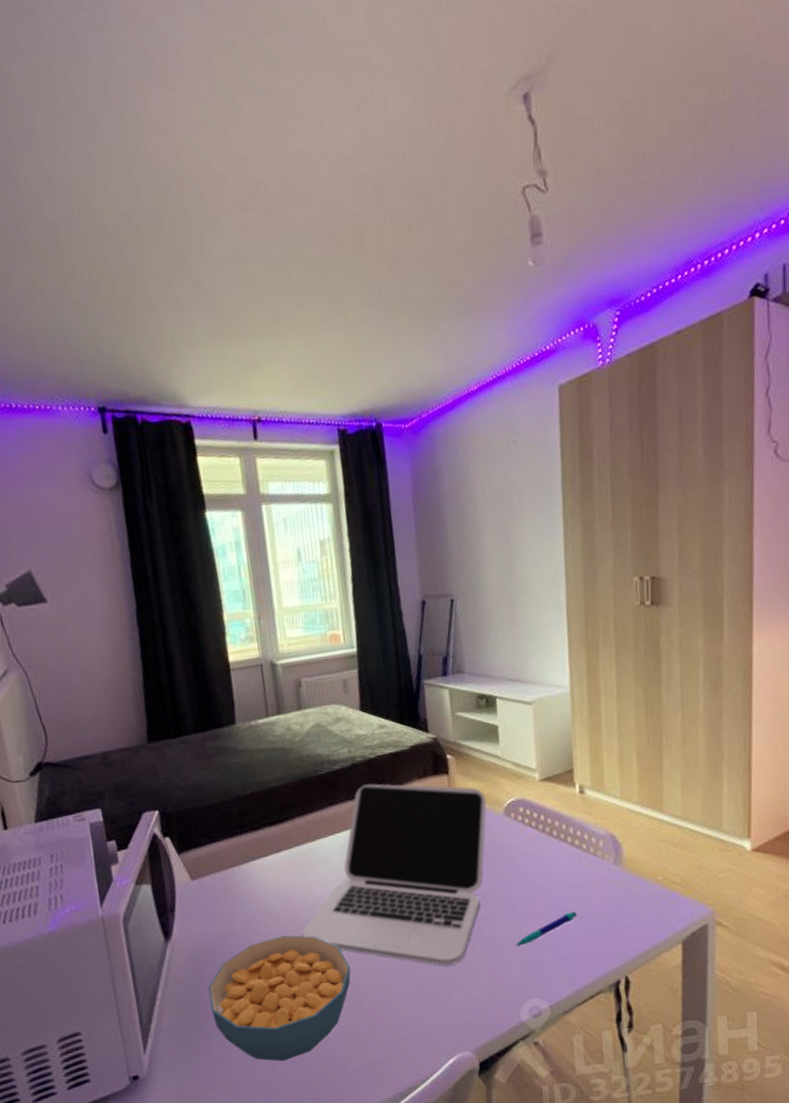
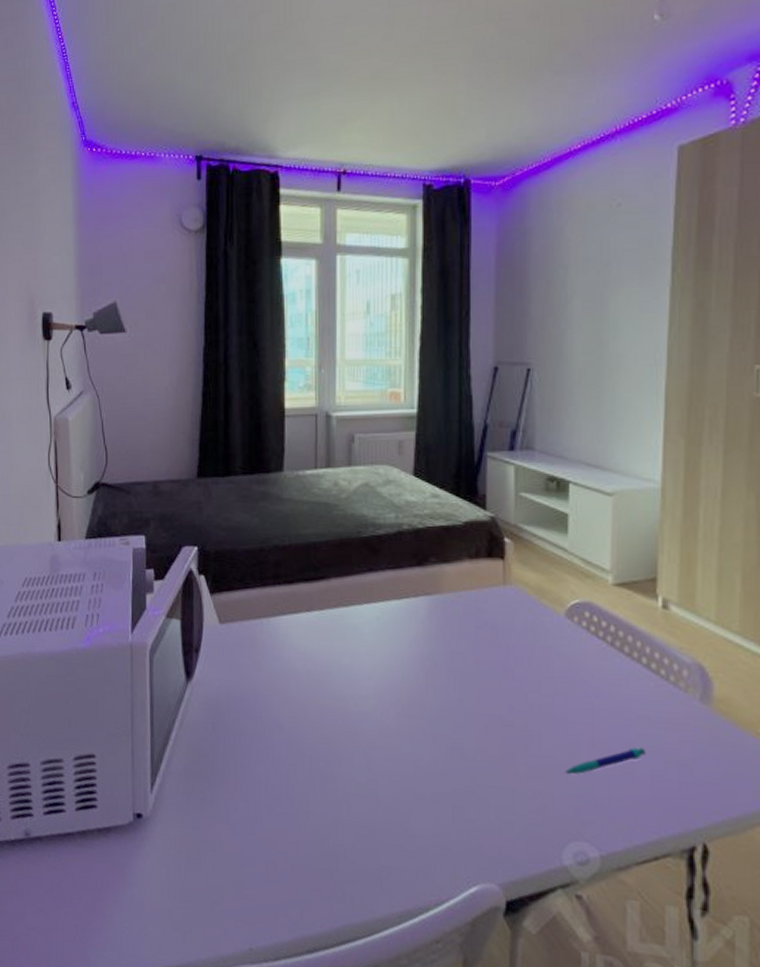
cereal bowl: present [208,935,351,1061] -> none [221,701,371,839]
laptop: present [302,783,487,965] -> none [323,556,546,777]

